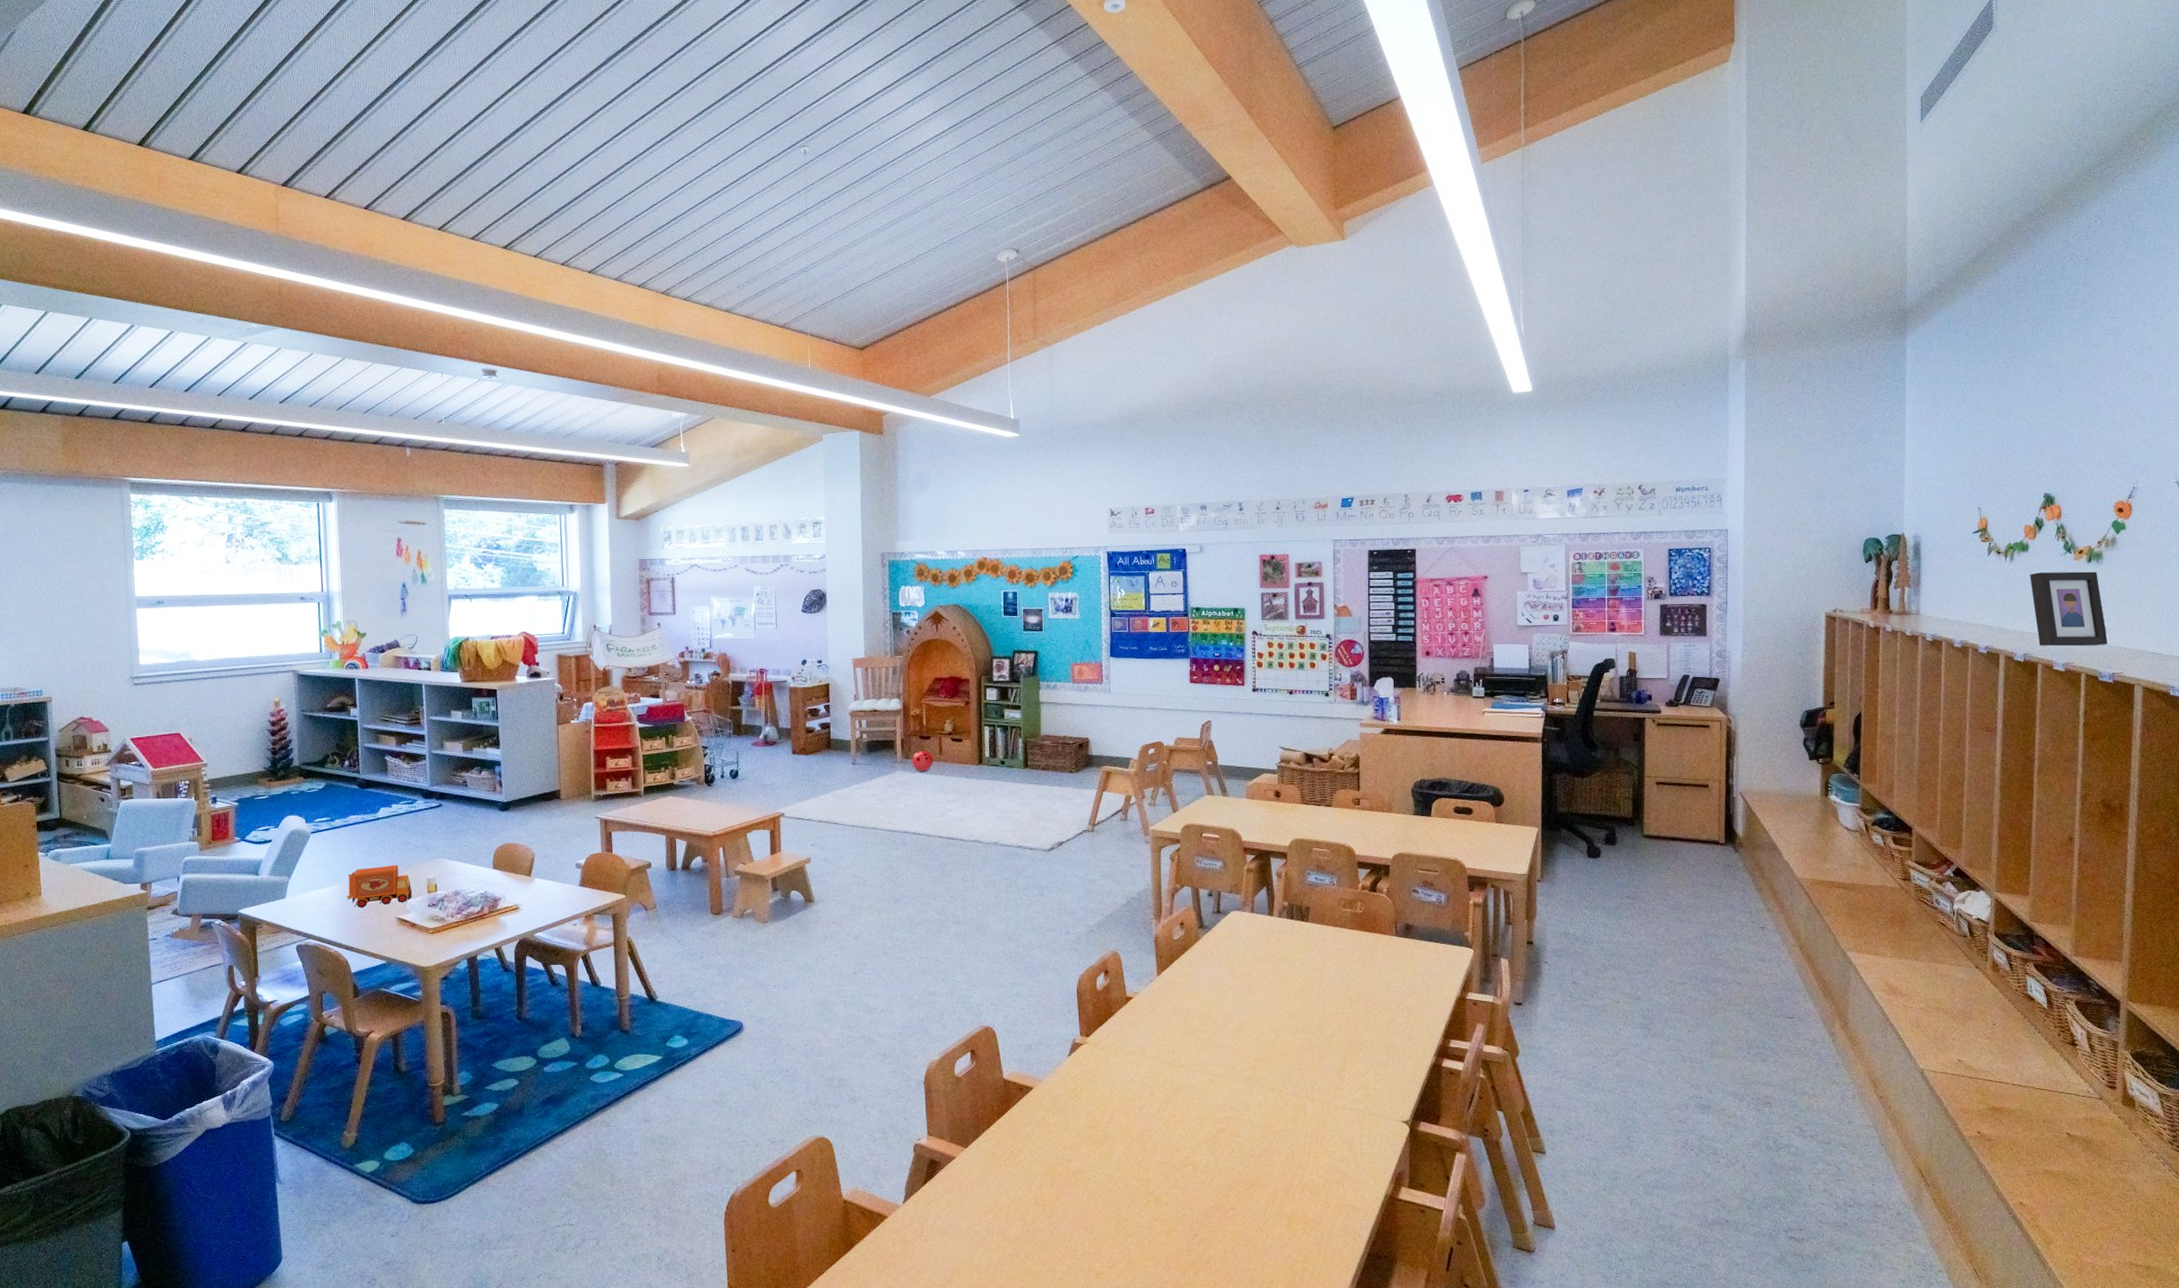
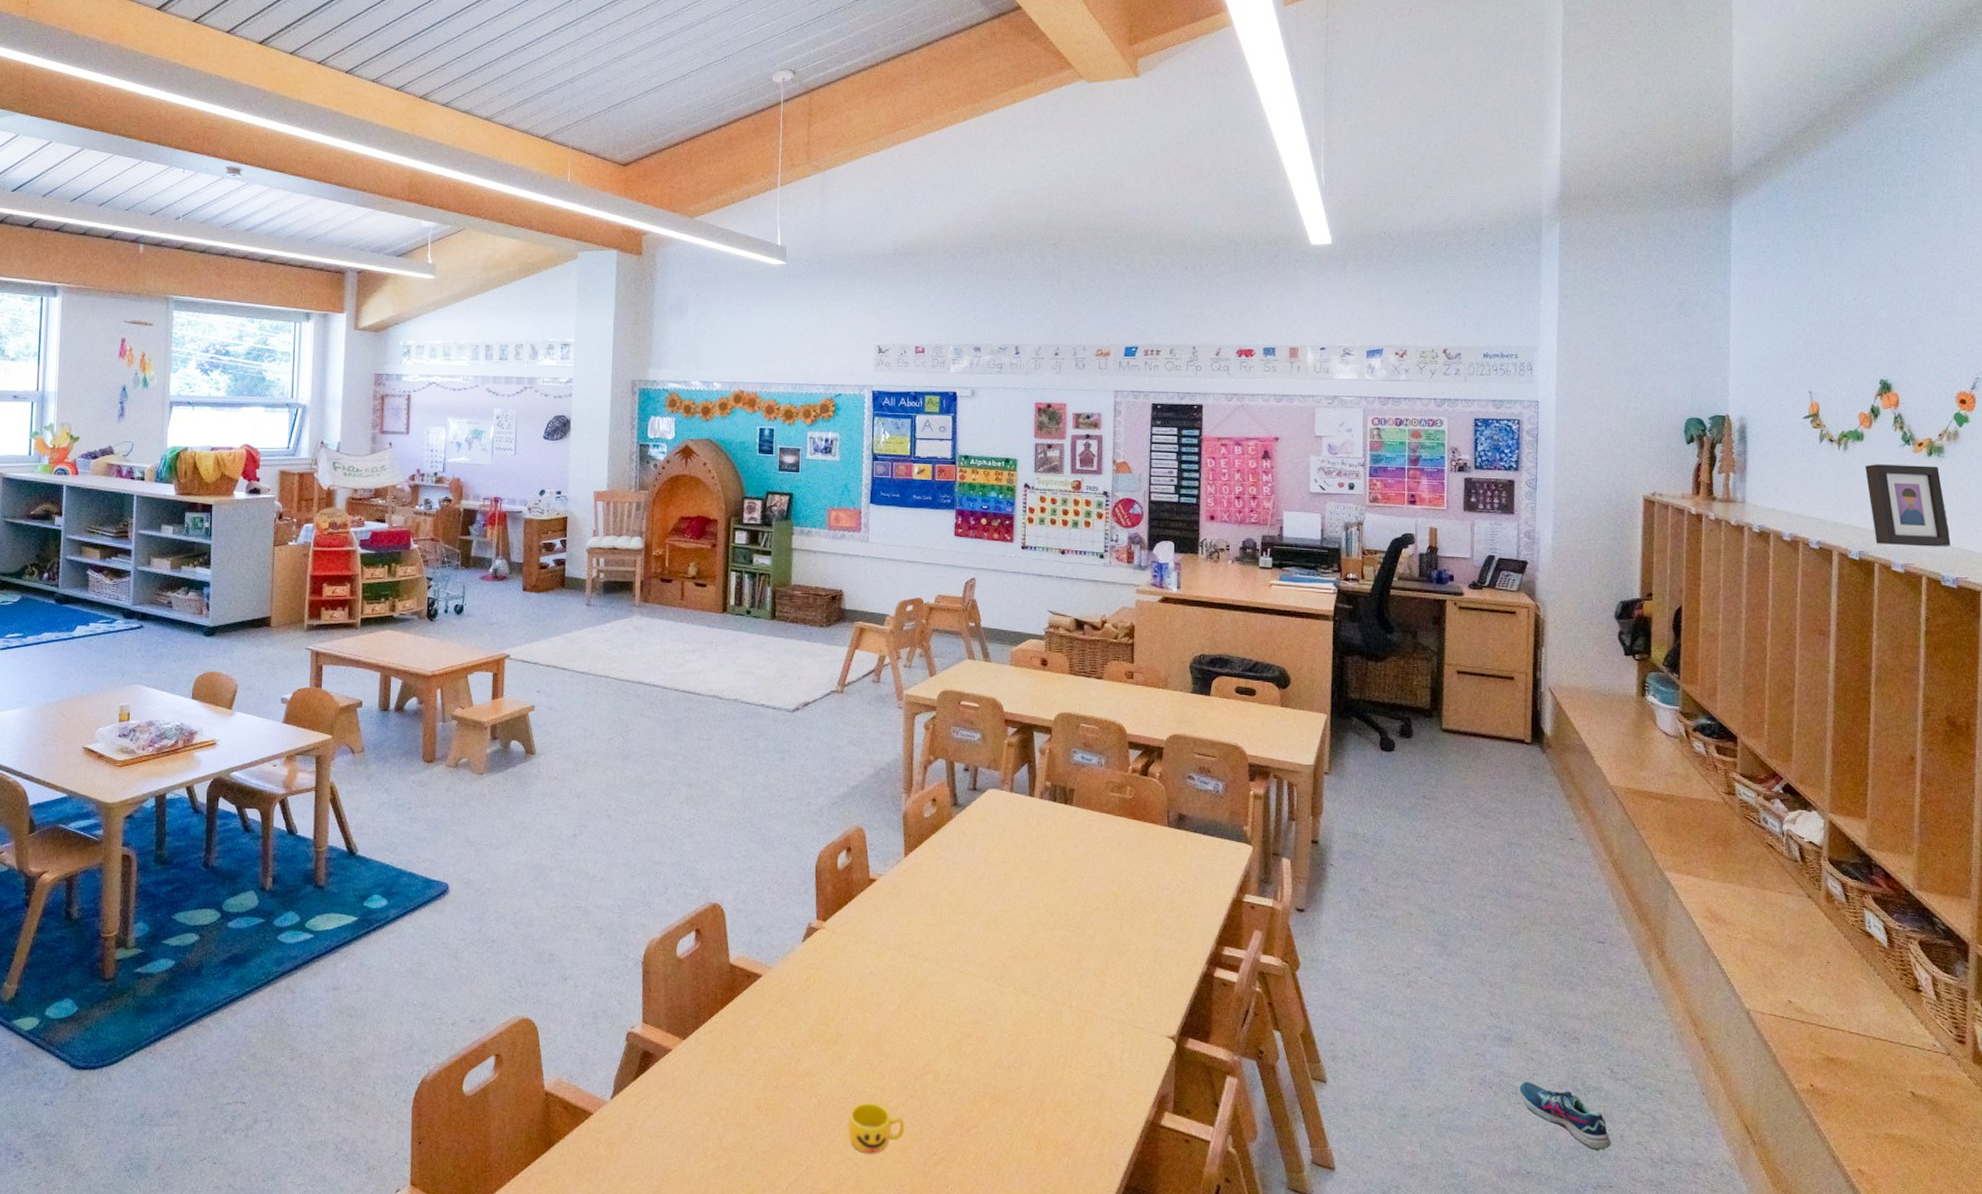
toy truck: present [347,865,413,908] -> none [32,689,103,734]
ball: present [912,750,934,772] -> none [650,594,675,618]
cup: none [1118,1193,1169,1238] -> present [848,1102,905,1154]
athletic shoe: none [1718,1143,1800,1199] -> present [1519,1082,1611,1150]

